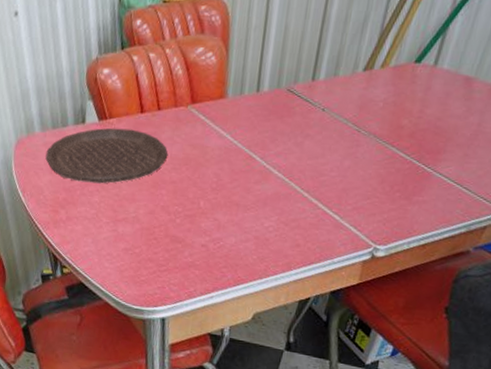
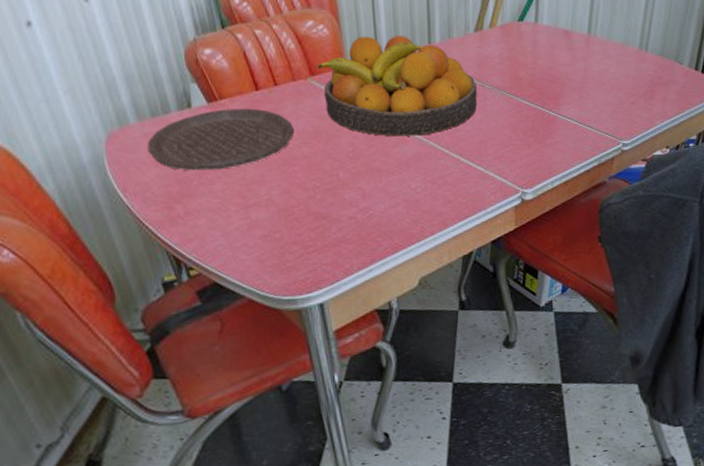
fruit bowl: none [198,67,353,176] -> present [316,36,478,137]

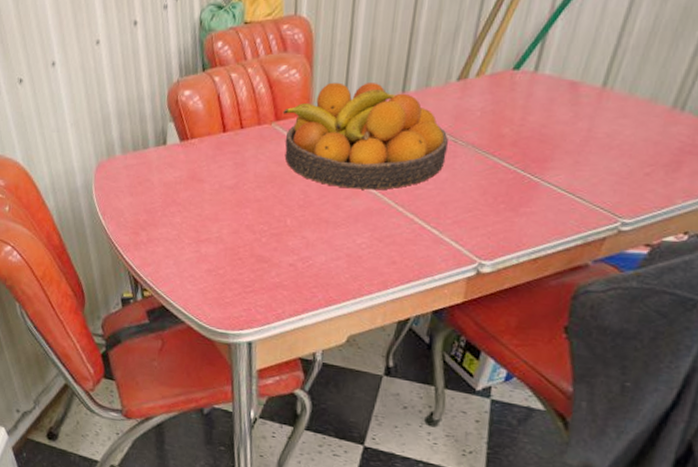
plate: present [147,108,295,171] -> none [126,148,252,204]

